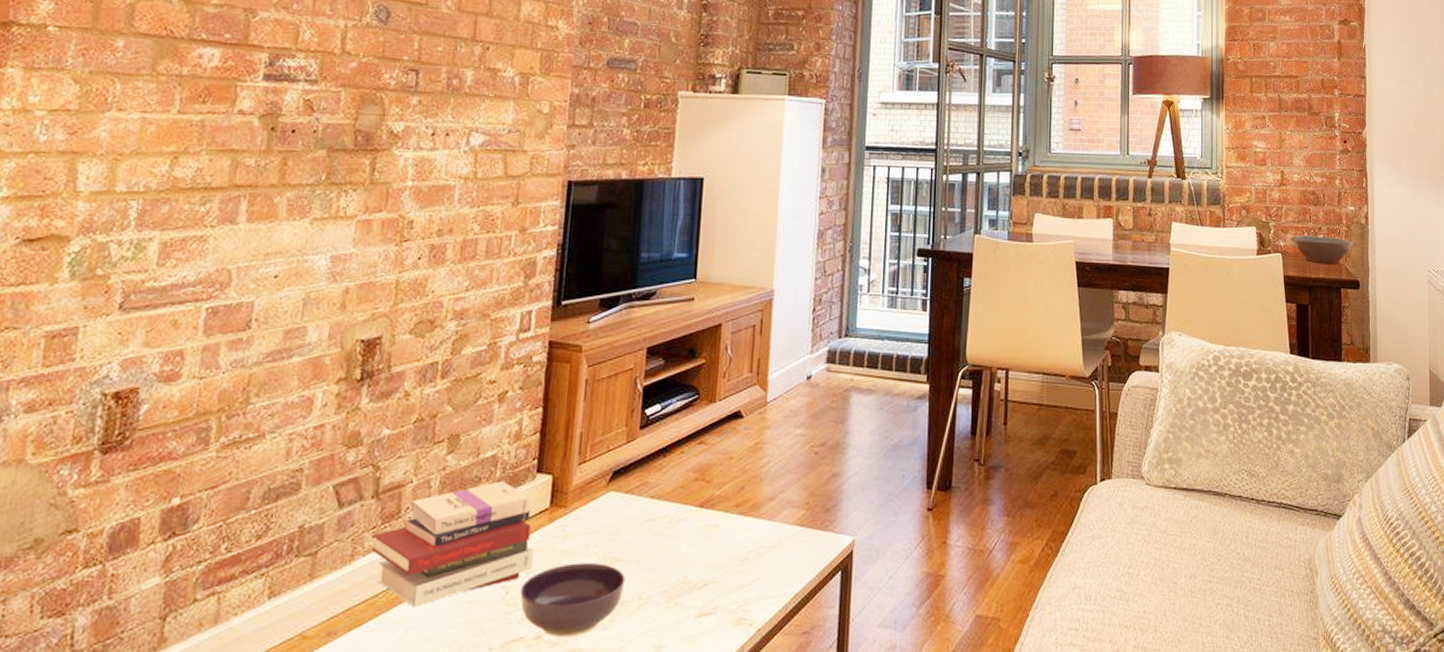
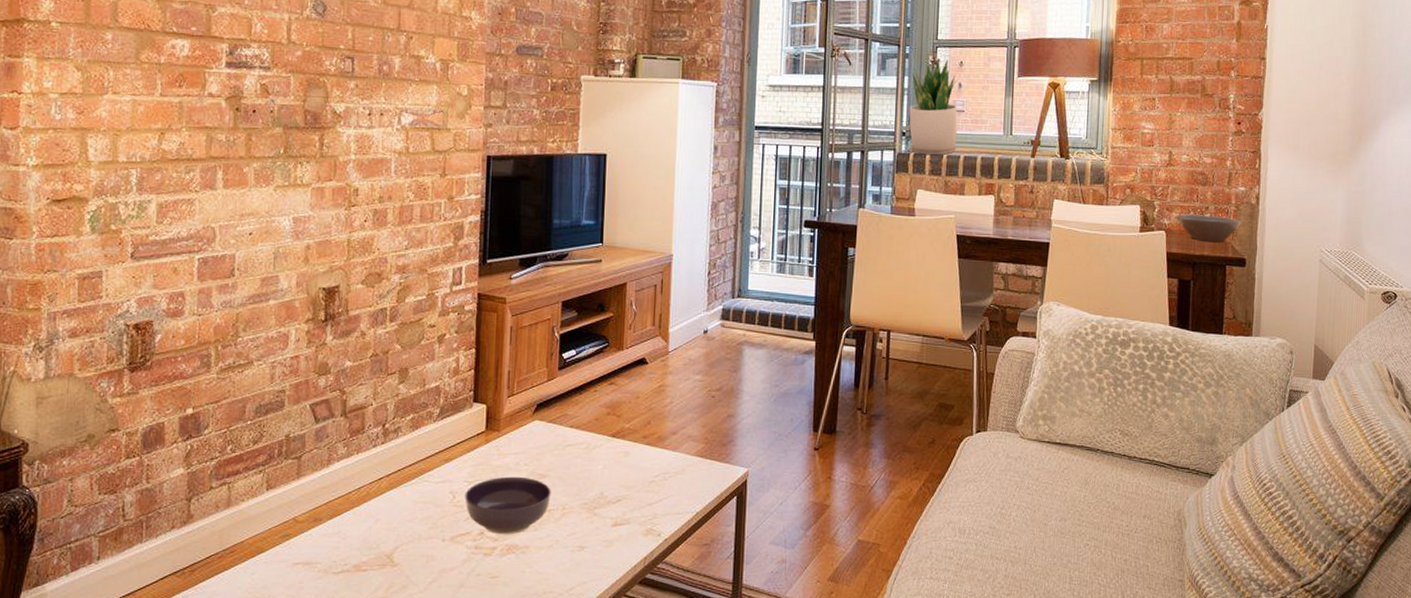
books: present [371,480,534,608] -> none [343,407,474,504]
planter: none [1025,76,1074,177] -> present [909,59,958,156]

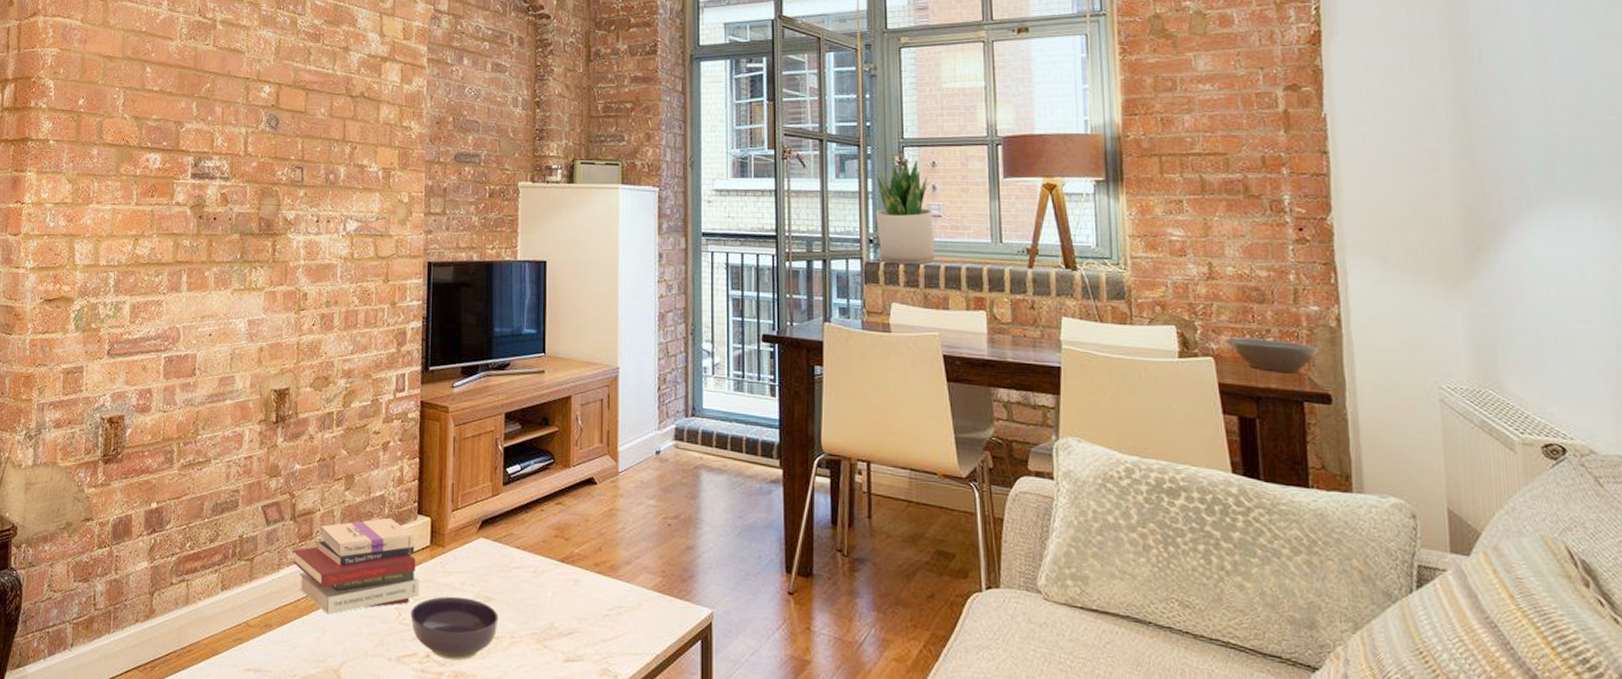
books: none [343,407,474,504] -> present [292,517,419,615]

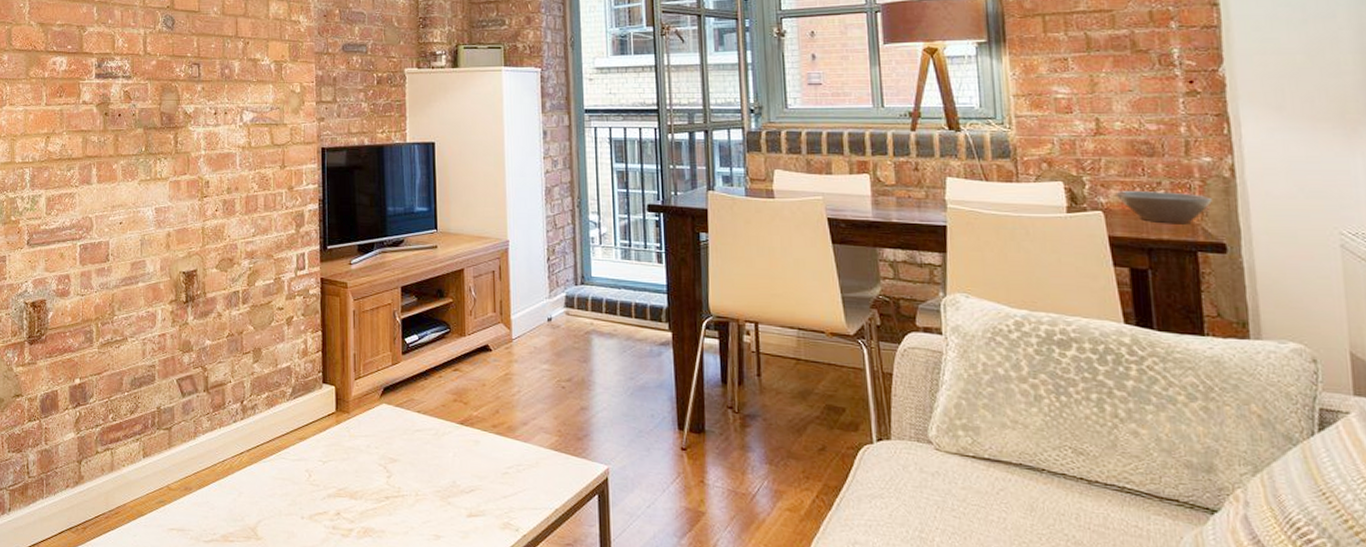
books: present [292,517,419,615] -> none [207,387,327,478]
bowl: present [410,596,499,661] -> none [320,458,403,518]
planter: present [875,160,935,265] -> none [755,31,816,133]

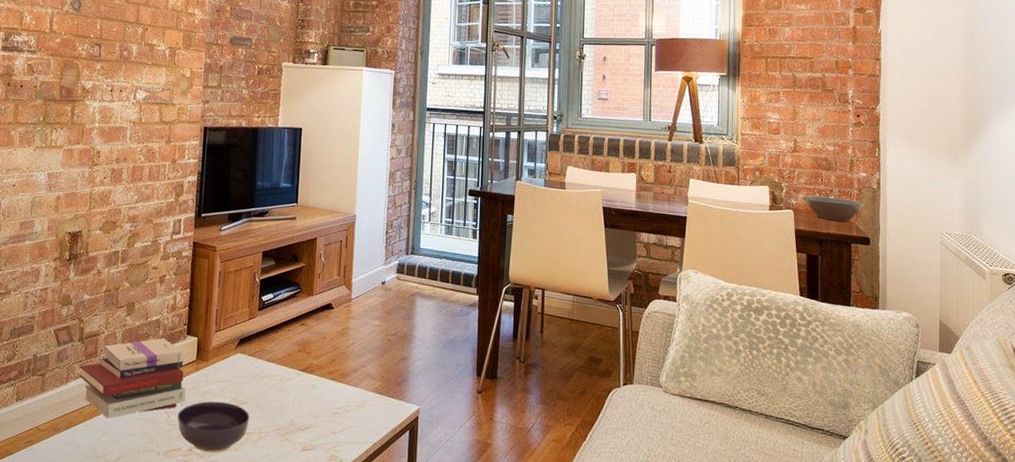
books: none [207,387,327,478] -> present [79,338,186,419]
bowl: none [320,458,403,518] -> present [177,401,250,453]

